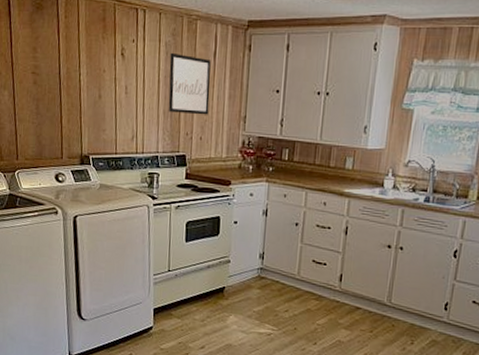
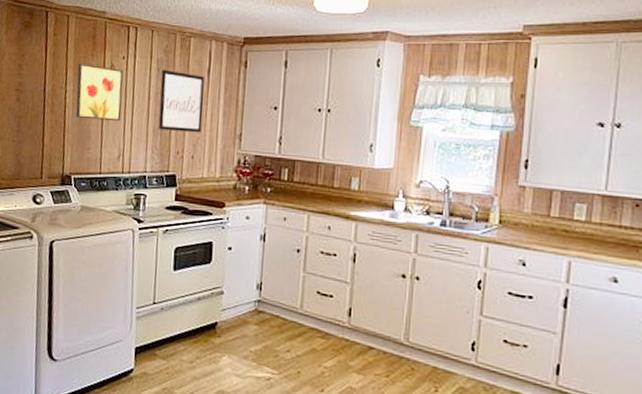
wall art: none [90,46,134,104] -> present [75,63,123,122]

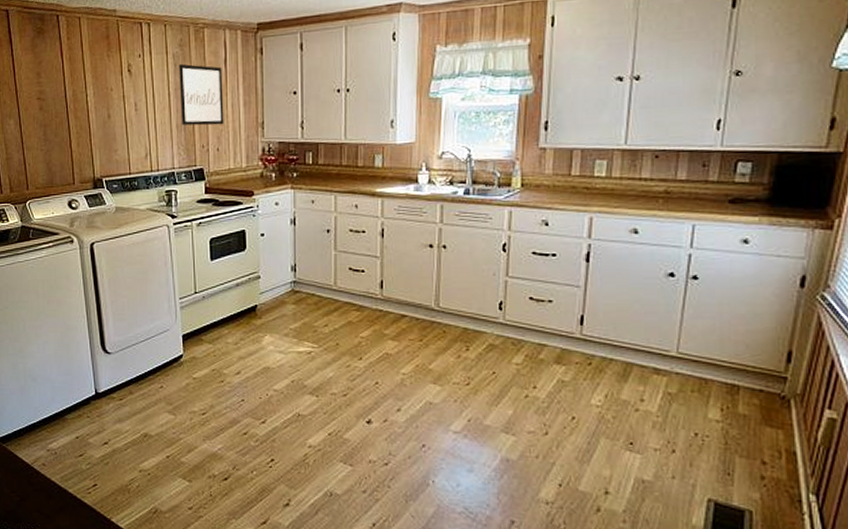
wall art: present [75,63,123,122] -> none [96,65,144,122]

